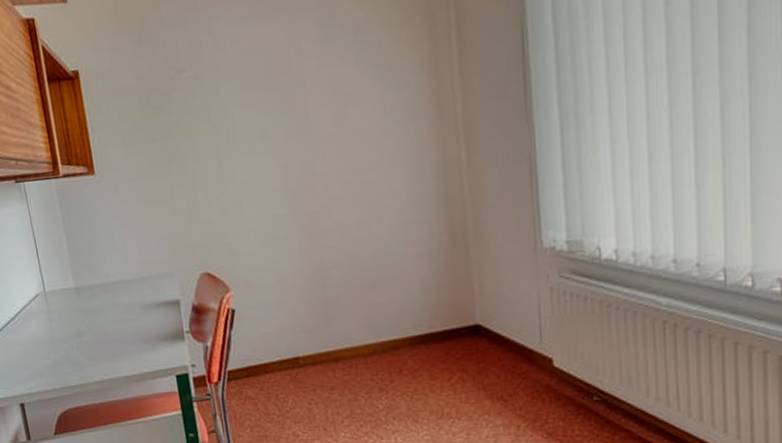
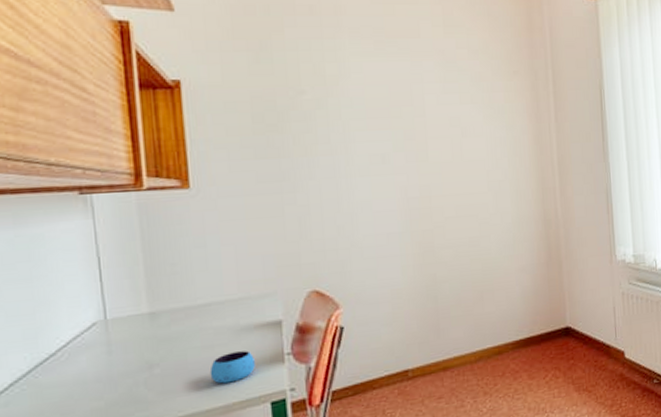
mug: none [124,326,161,355] -> present [209,350,255,384]

